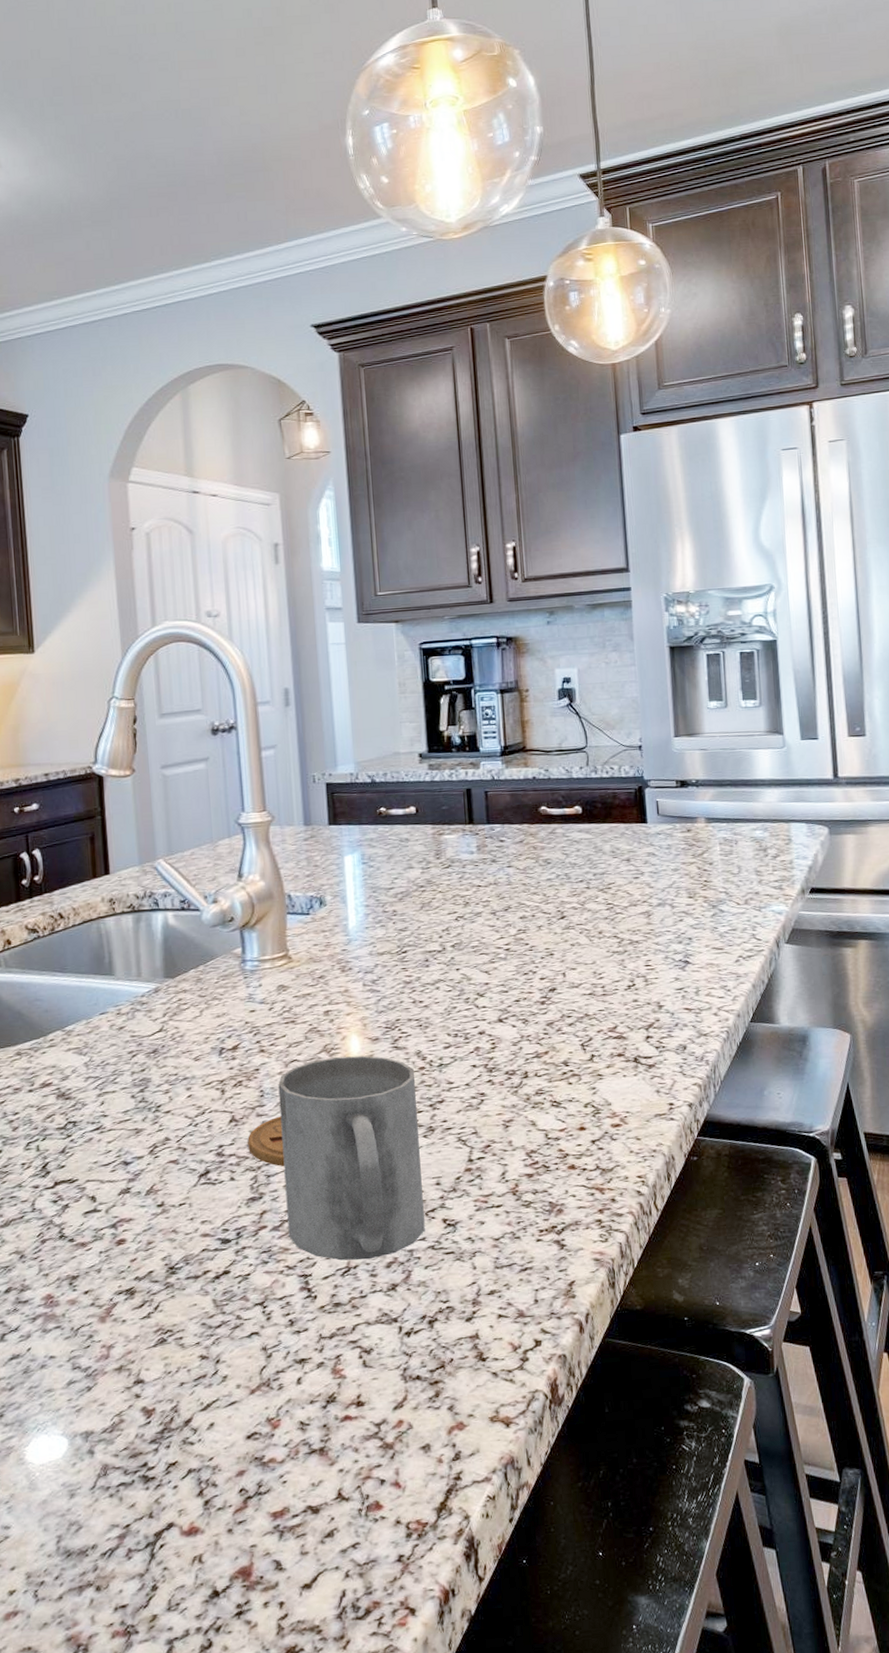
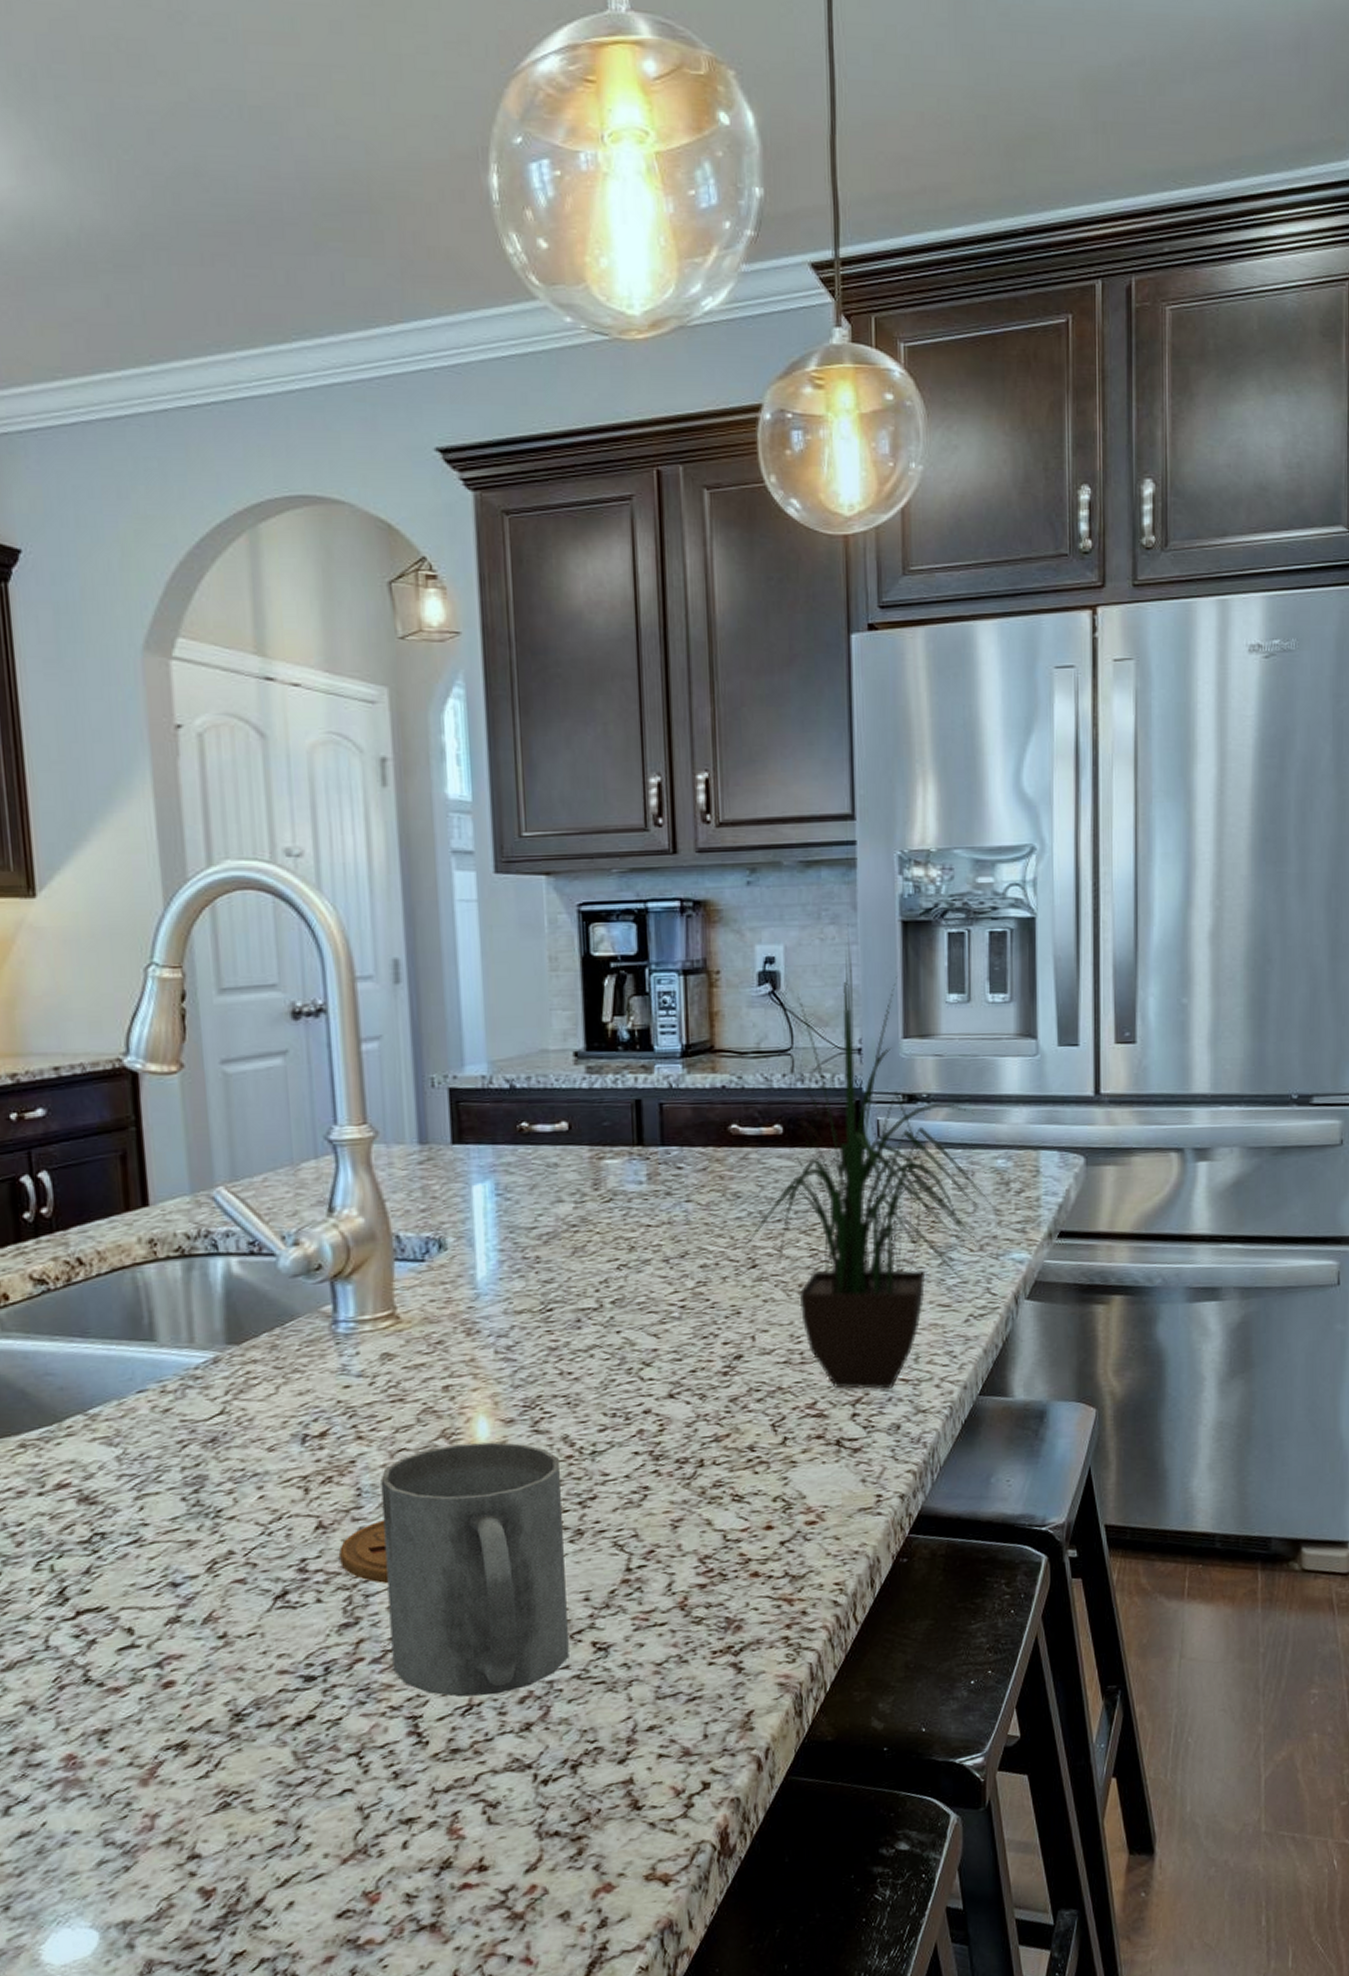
potted plant: none [552,650,755,1017] -> present [741,924,994,1390]

